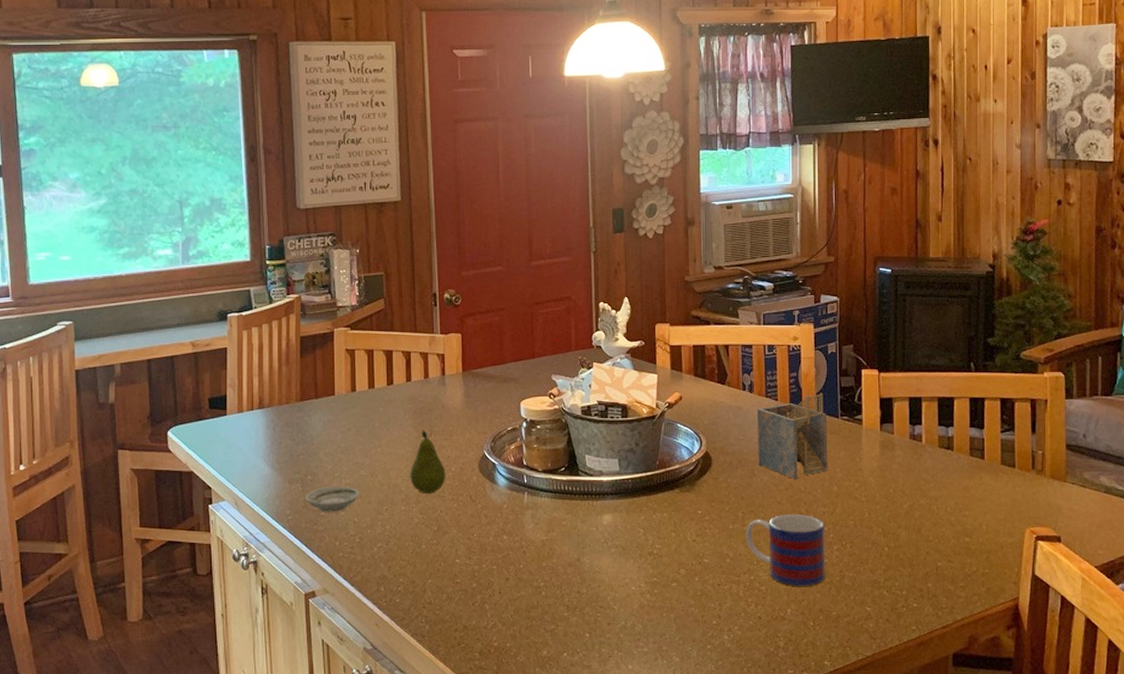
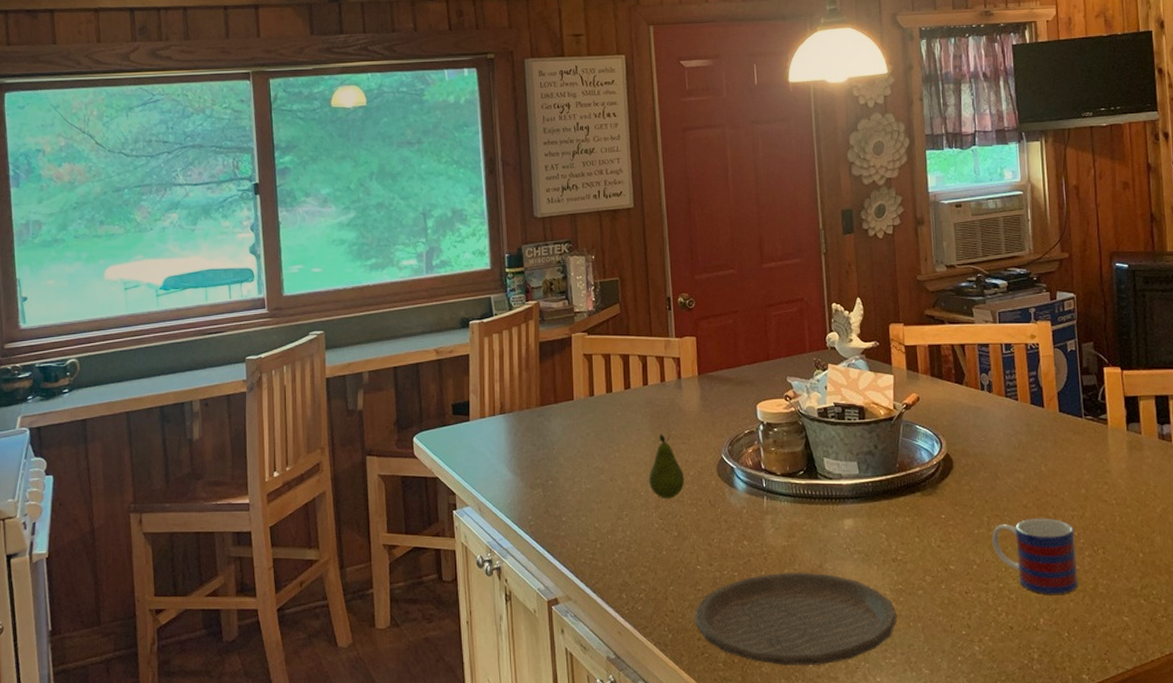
saucer: present [304,487,359,512] -> none [546,492,599,518]
plate: none [453,565,651,654] -> present [695,572,897,665]
napkin holder: present [757,393,828,480] -> none [997,392,1074,482]

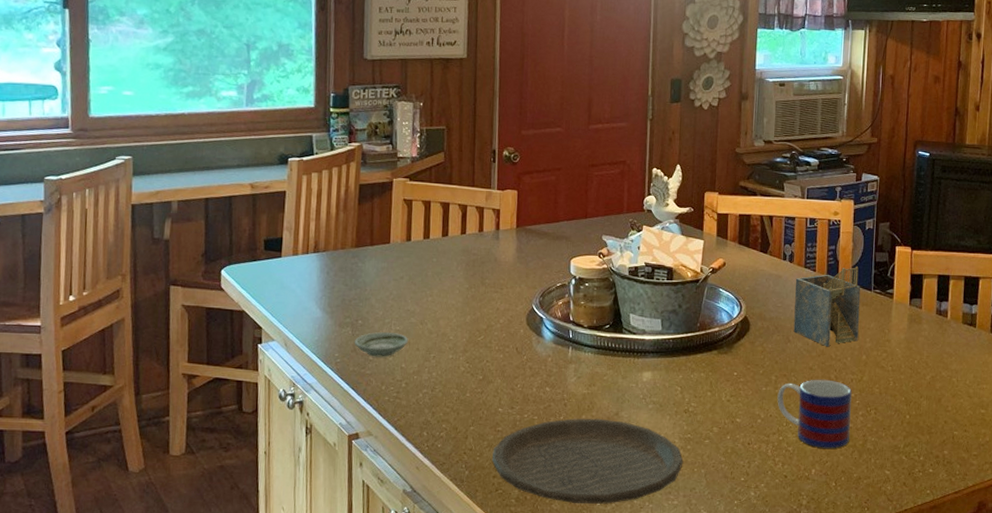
saucer: none [546,492,599,518] -> present [354,332,408,357]
fruit: present [649,433,685,499] -> none [459,281,495,345]
napkin holder: none [997,392,1074,482] -> present [793,266,861,347]

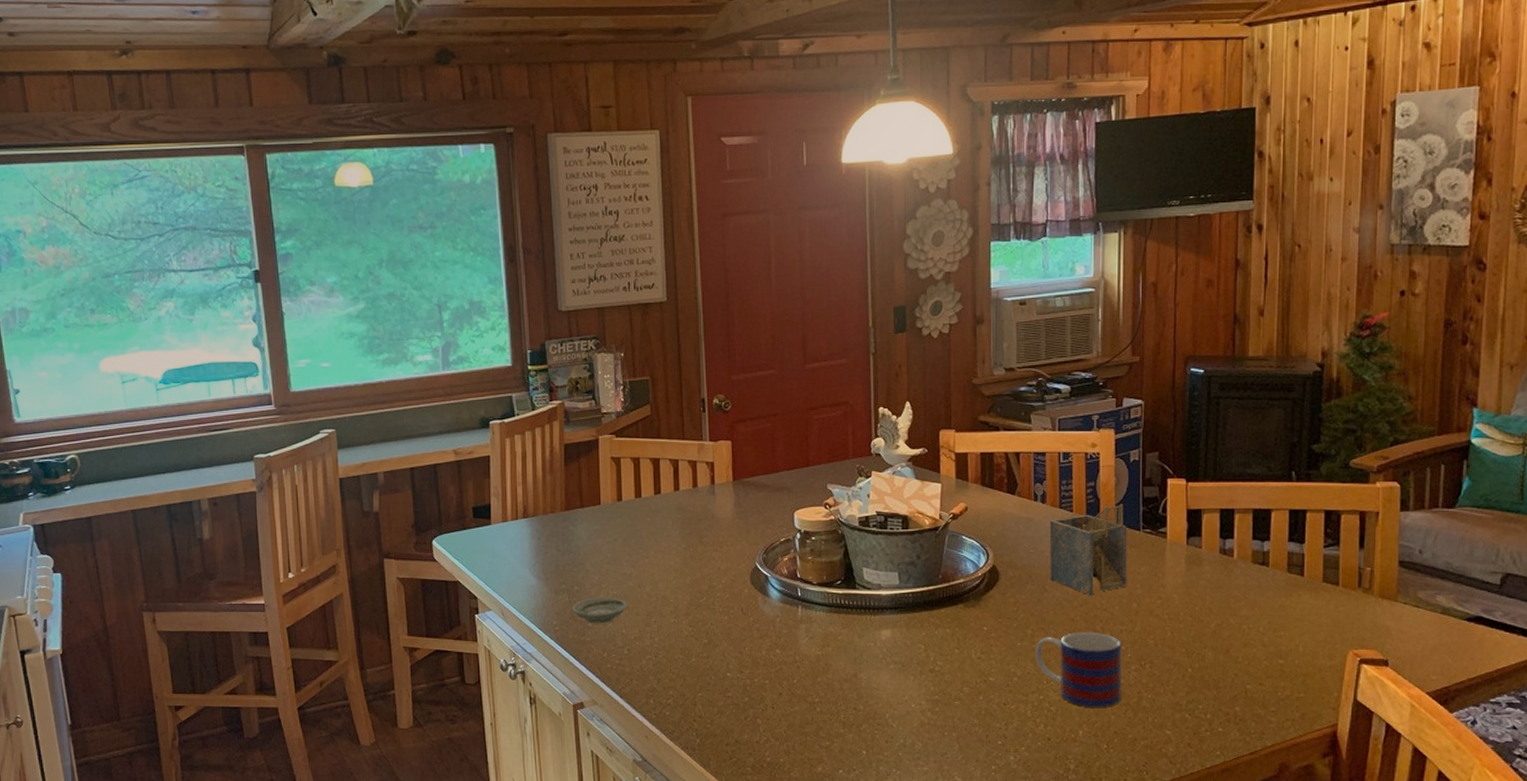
plate: present [492,418,684,504] -> none [724,681,932,771]

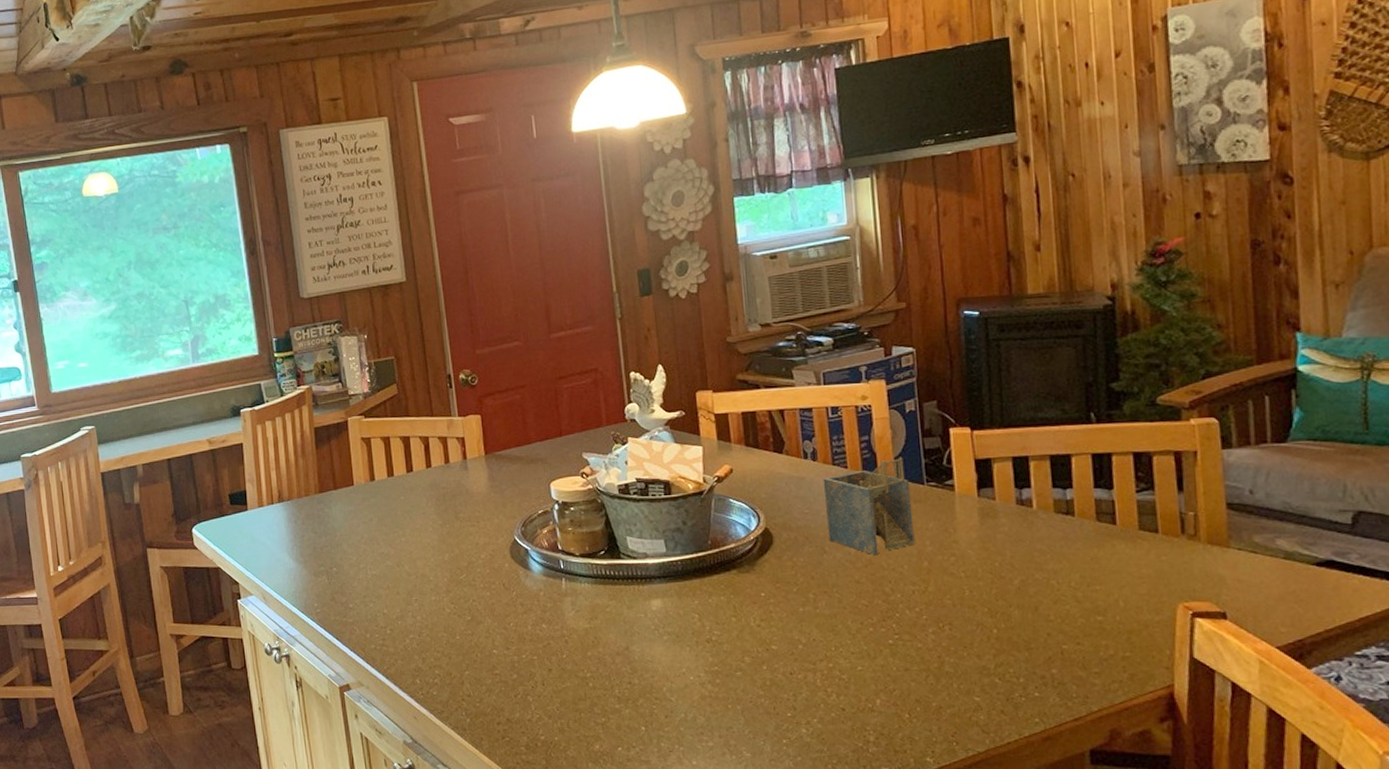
saucer: present [571,598,627,624] -> none [331,578,387,605]
mug: present [1035,631,1122,707] -> none [819,593,920,674]

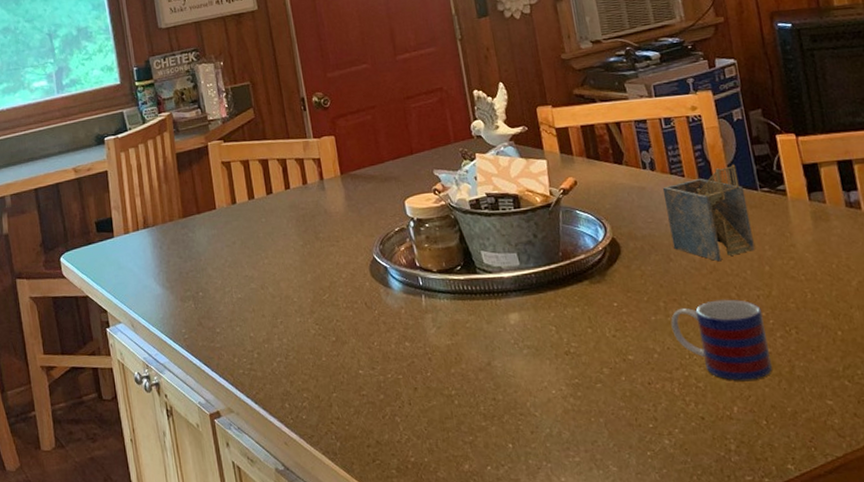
mug: none [819,593,920,674] -> present [671,299,772,381]

